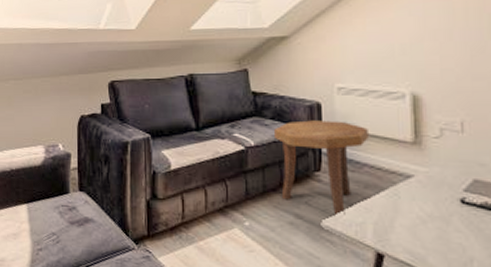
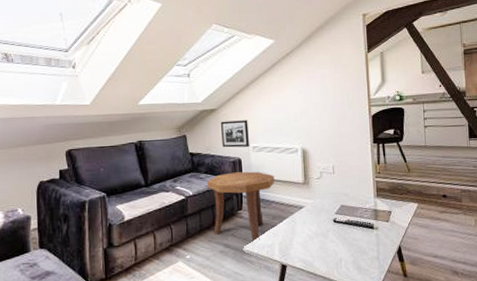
picture frame: none [294,51,333,88] -> present [221,120,249,148]

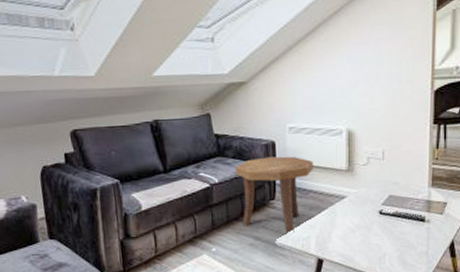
picture frame: present [221,120,249,148] -> none [252,95,285,129]

